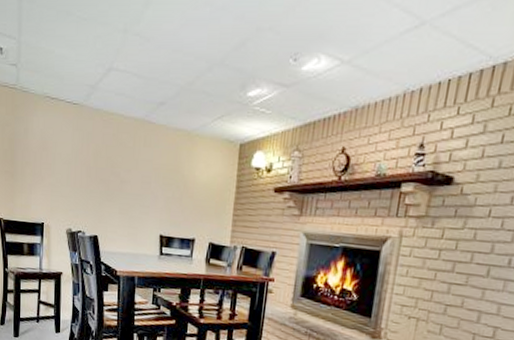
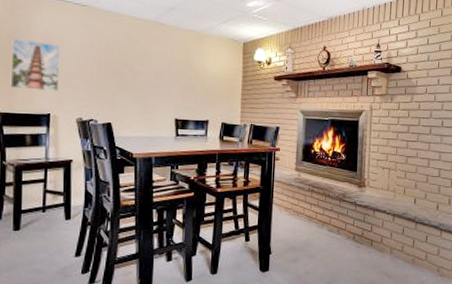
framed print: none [11,141,53,199] -> present [10,37,60,91]

